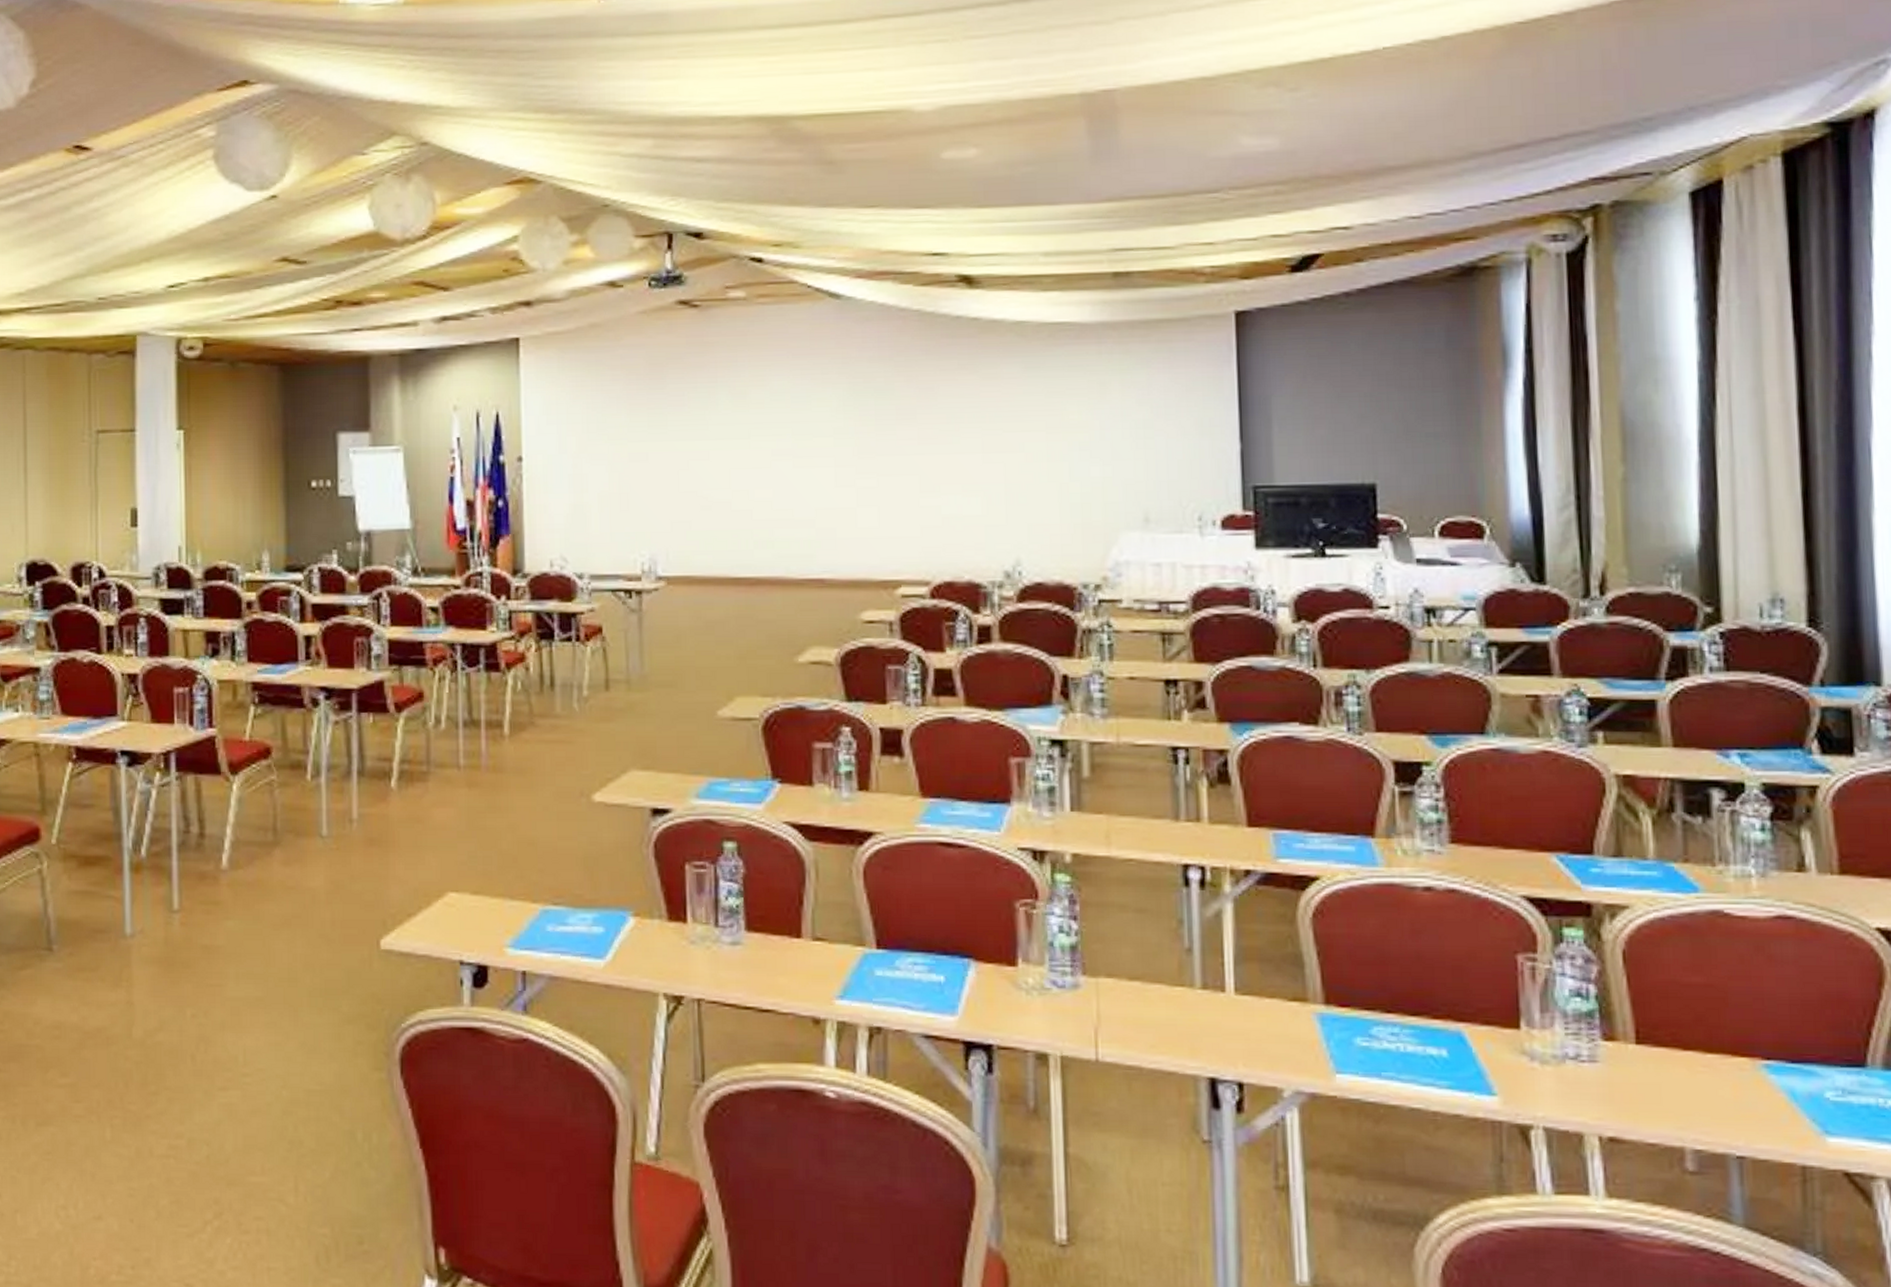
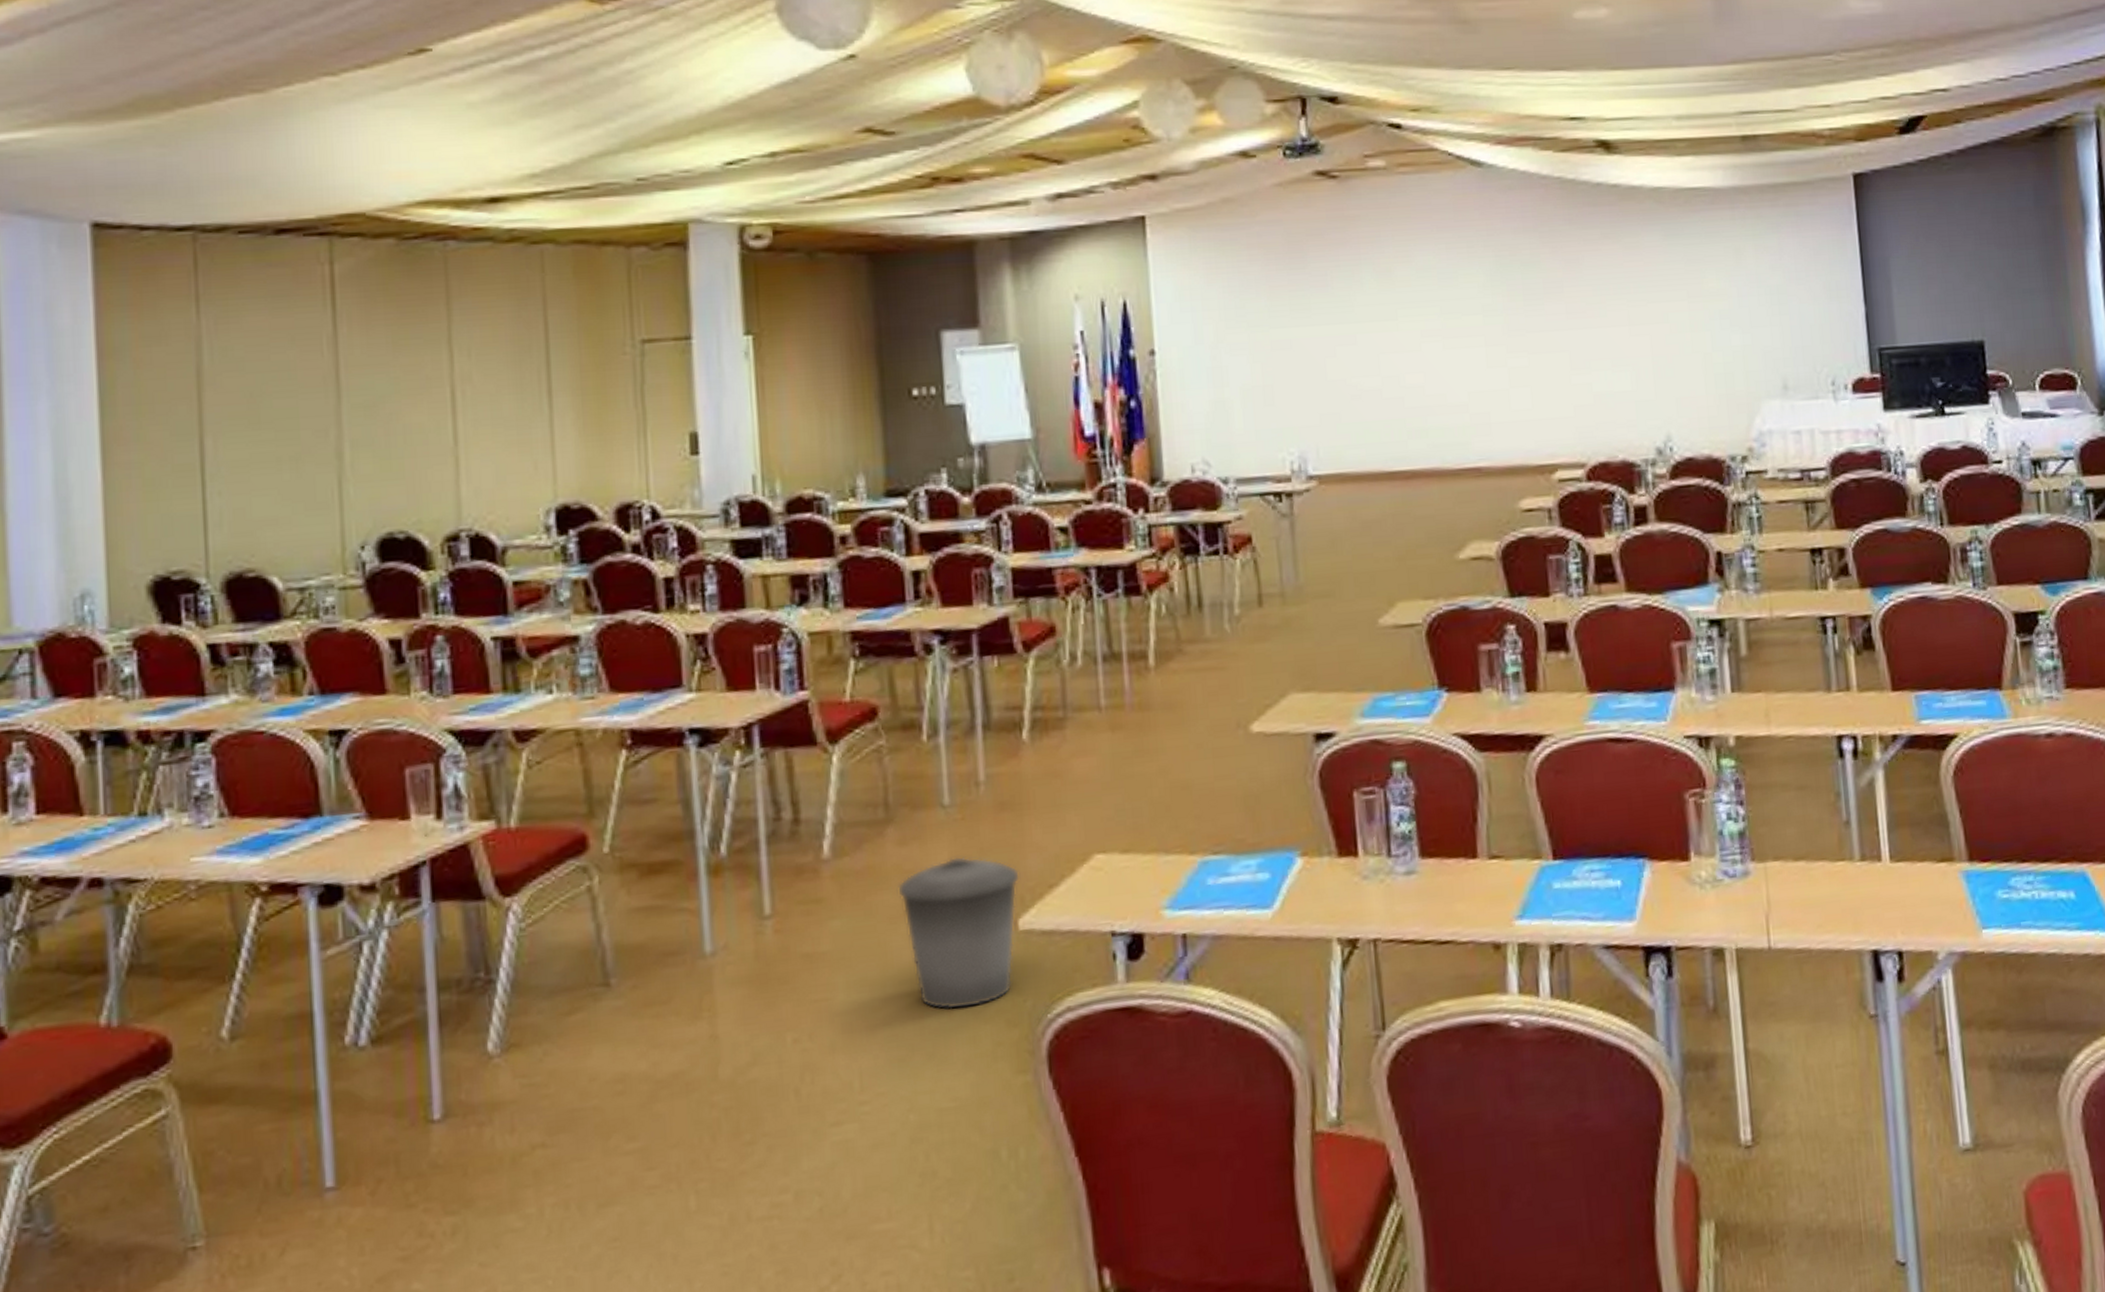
trash can: none [281,880,383,1009] -> present [898,856,1019,1010]

